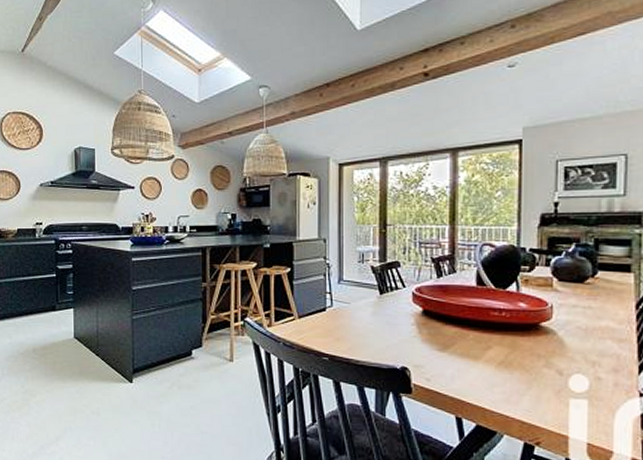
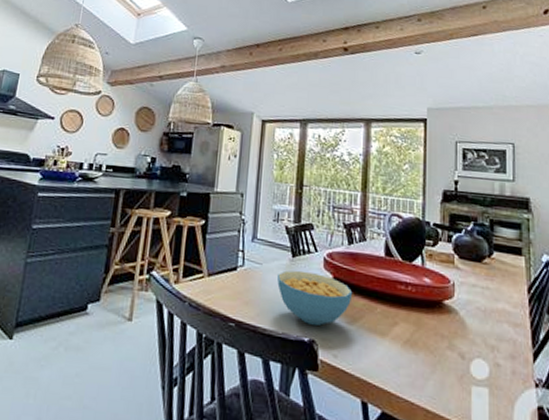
cereal bowl: none [367,306,444,355] -> present [277,270,353,327]

